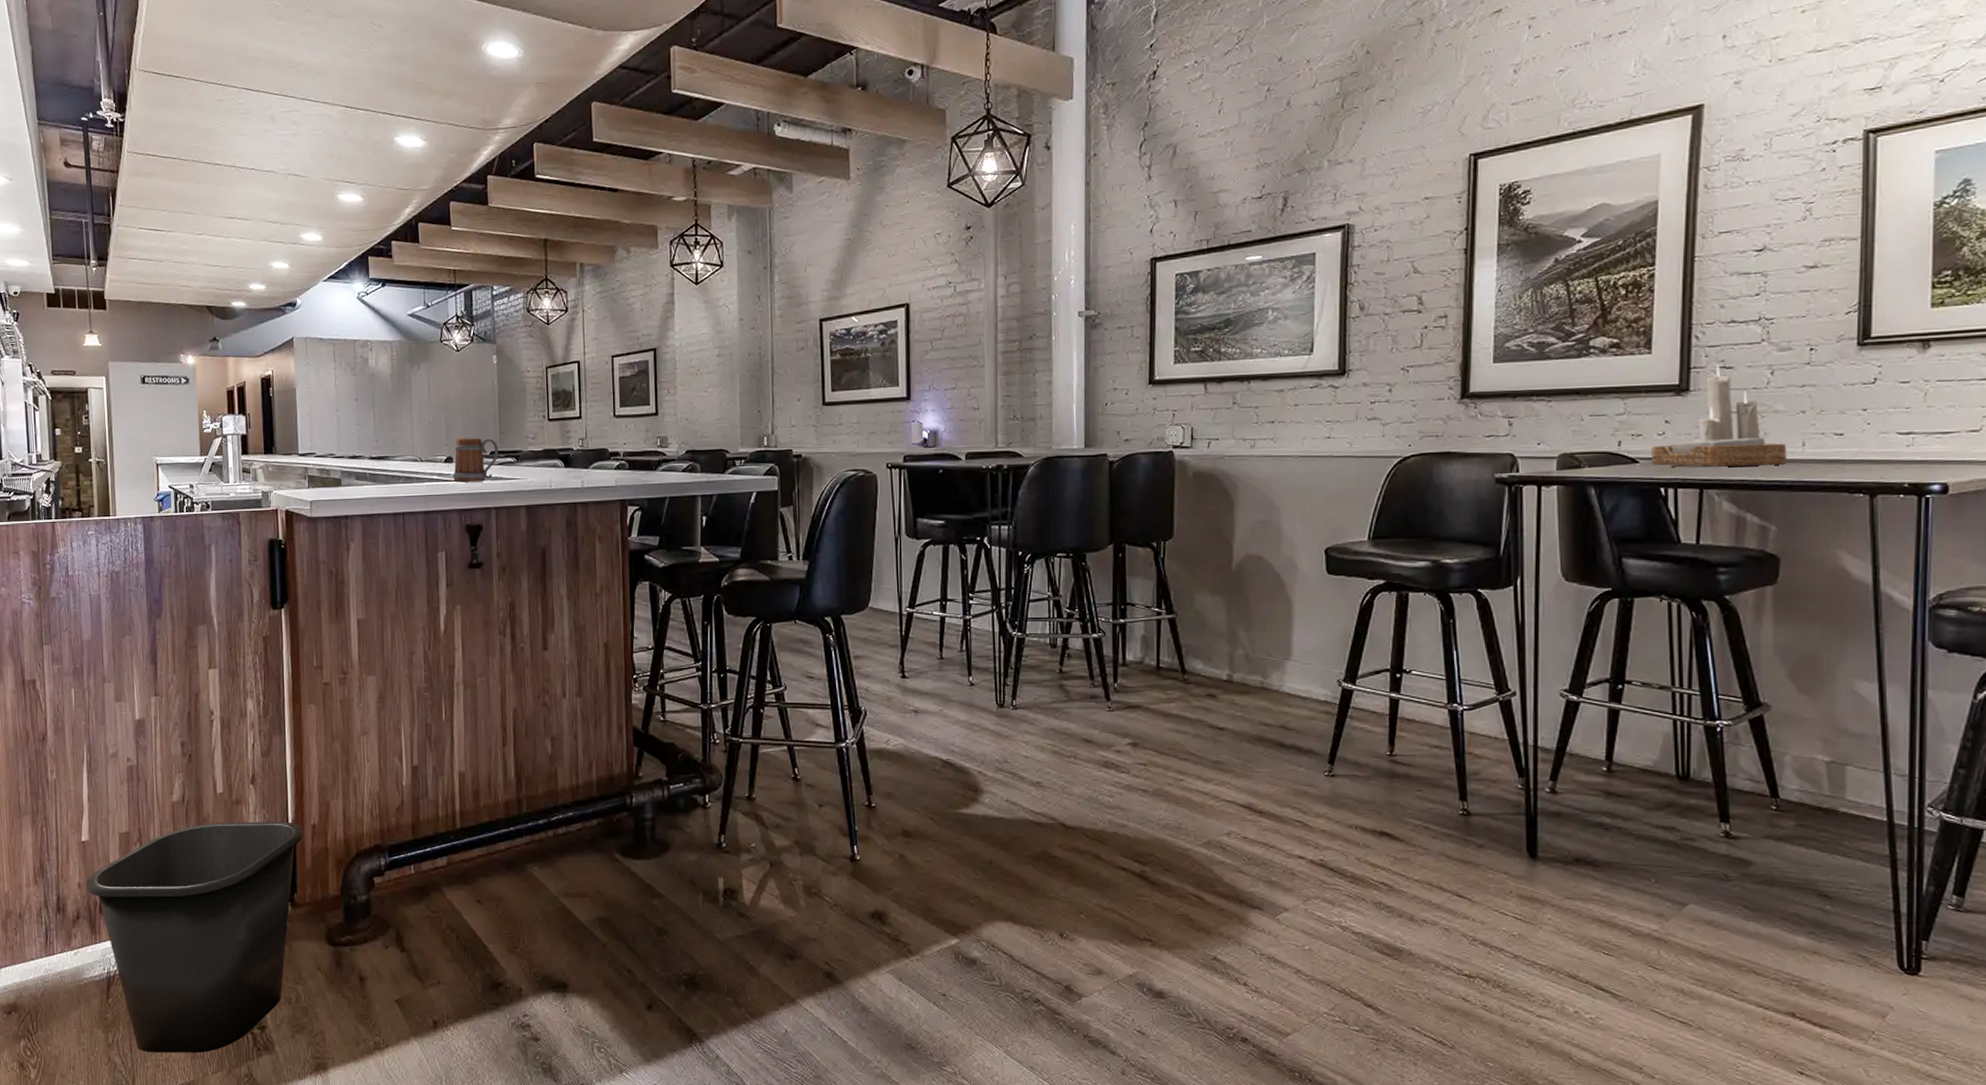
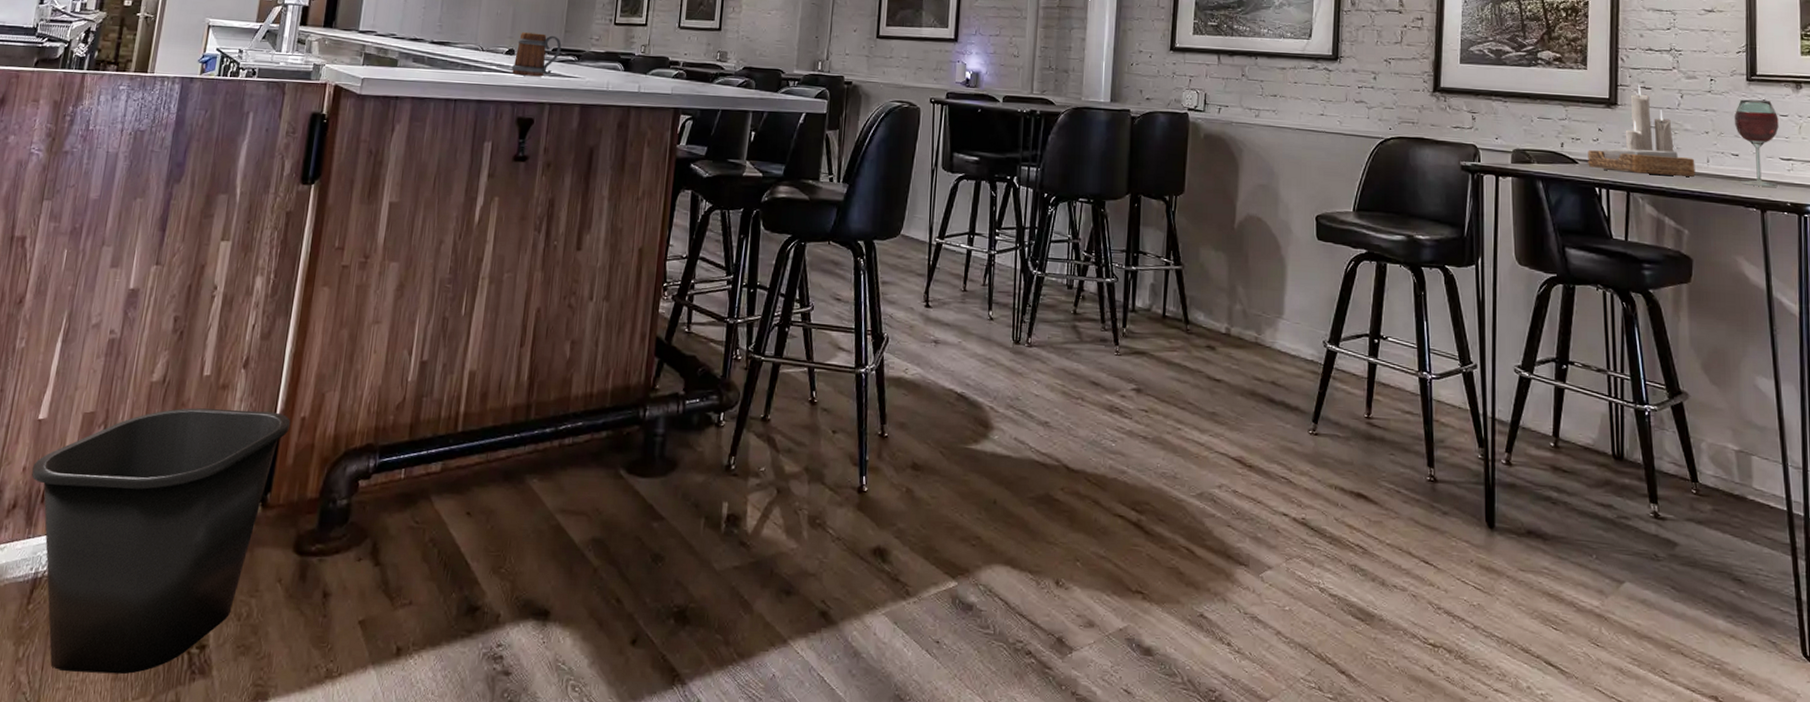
wineglass: none [1839,367,1897,468] -> present [1734,99,1779,187]

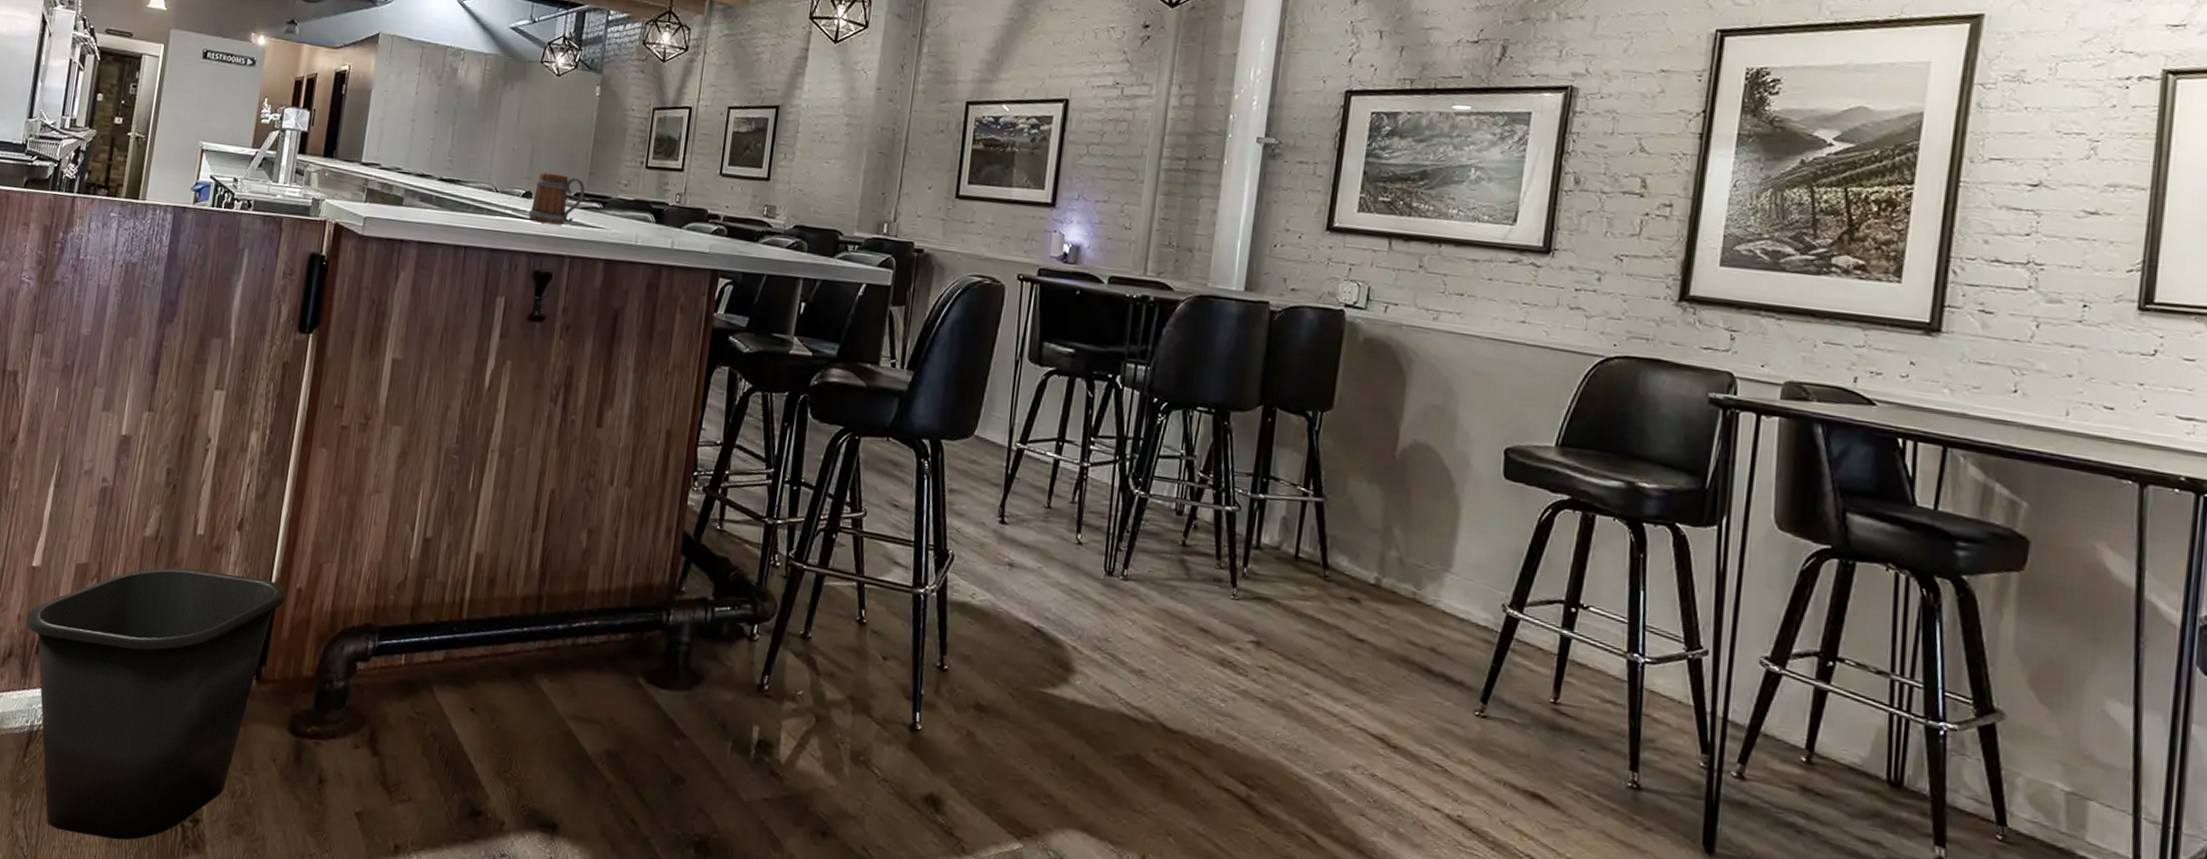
napkin holder: present [1588,148,1696,178] -> none [1890,388,2048,435]
candle: present [1625,84,1674,152] -> none [1947,306,2019,399]
wineglass: present [1734,99,1779,187] -> none [2112,334,2181,455]

